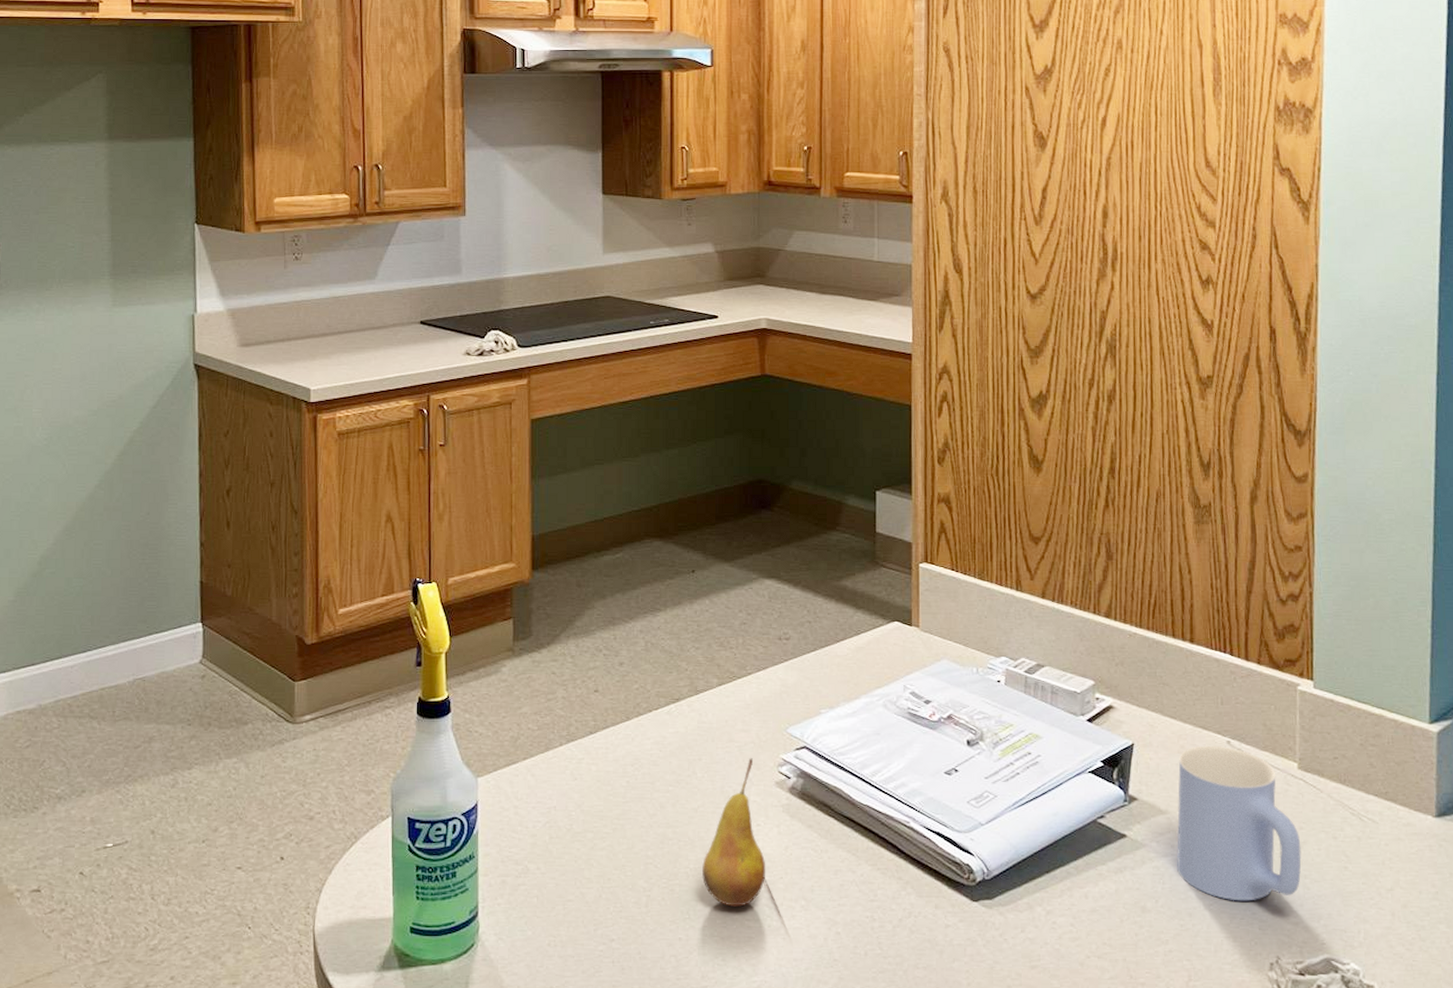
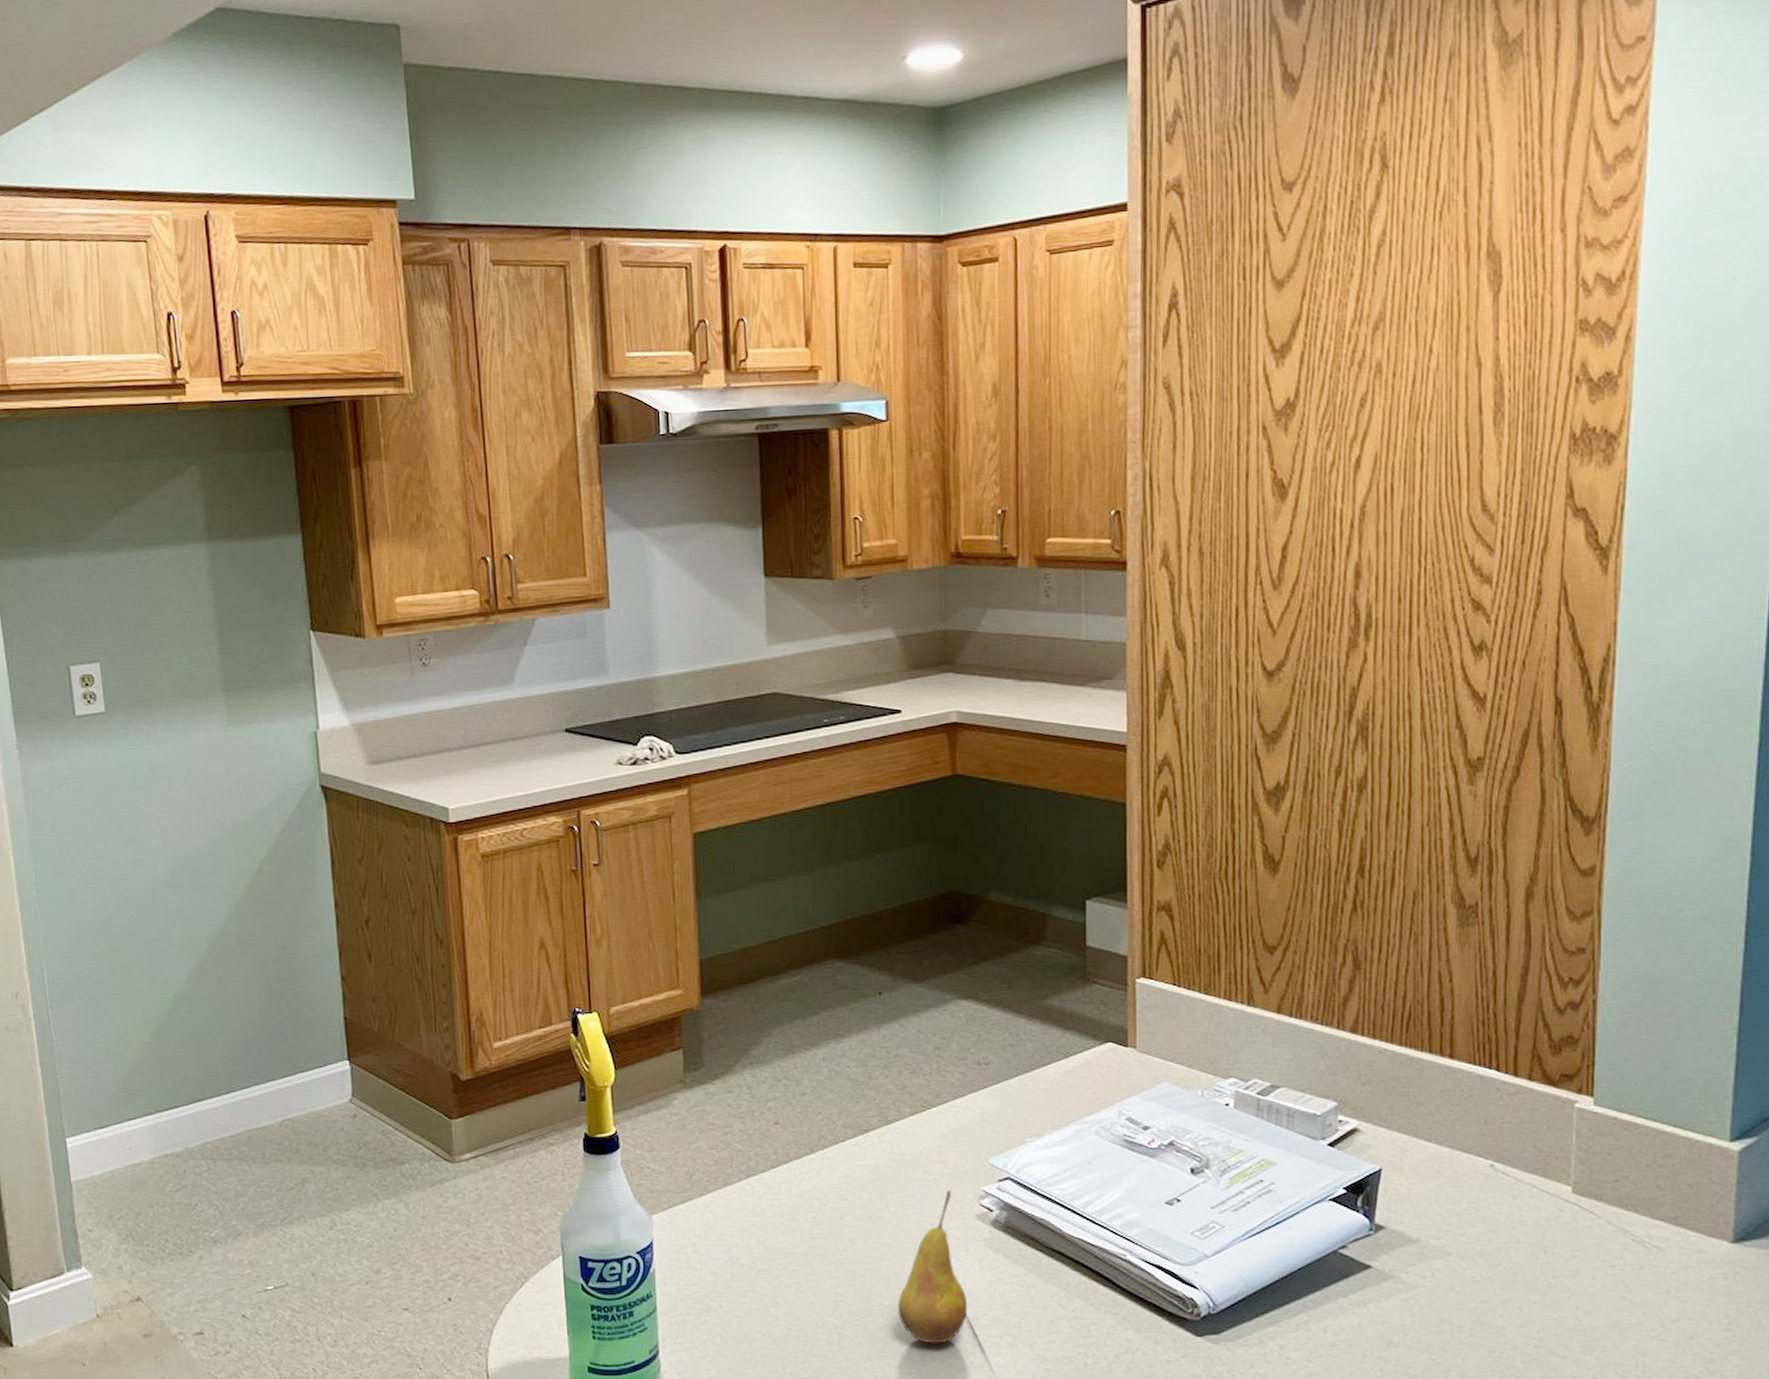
mug: present [1176,745,1302,901] -> none [1429,1169,1573,1334]

